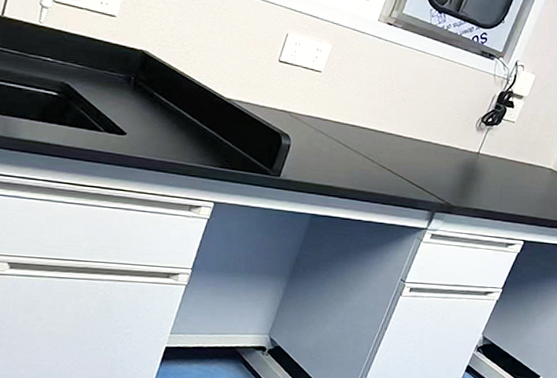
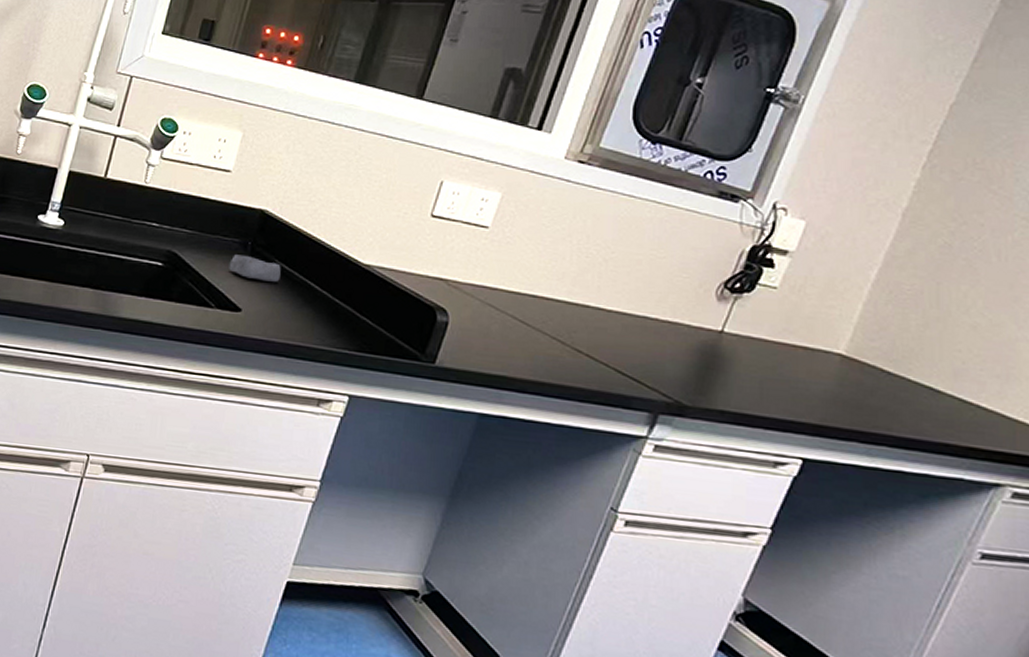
soap bar: none [115,87,159,111] -> present [229,254,281,282]

